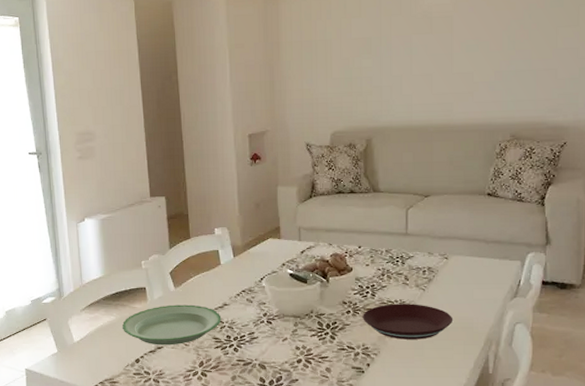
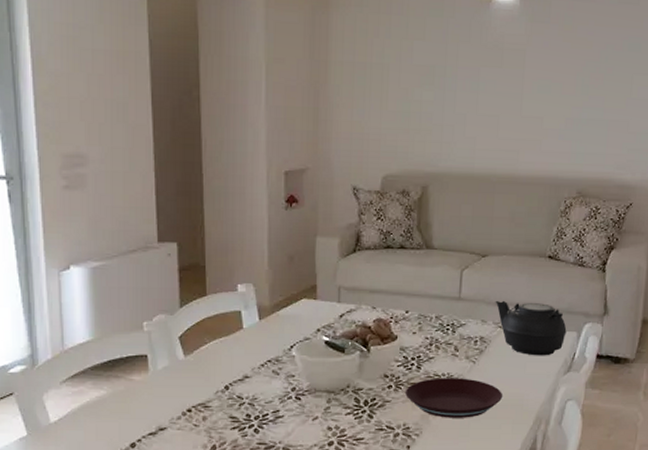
plate: present [122,304,222,345] -> none [115,376,241,426]
teapot: none [440,234,510,283] -> present [495,300,567,356]

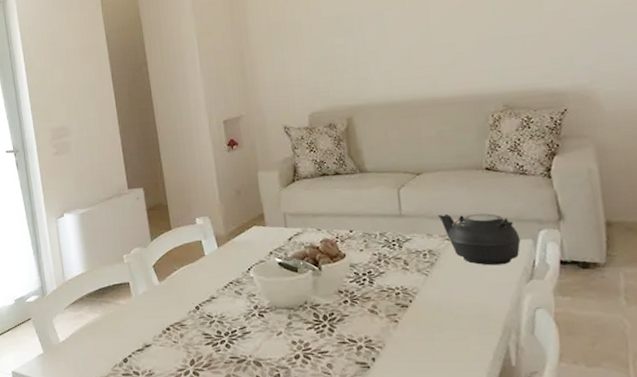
plate: present [405,378,502,418] -> none [362,290,463,330]

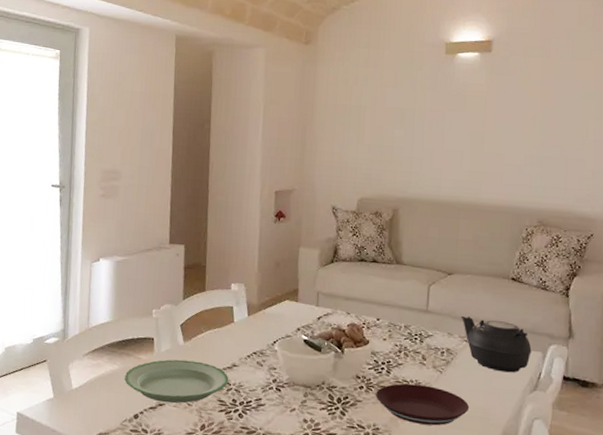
plate: none [108,299,210,343] -> present [125,359,229,404]
plate: none [362,290,463,330] -> present [376,383,469,426]

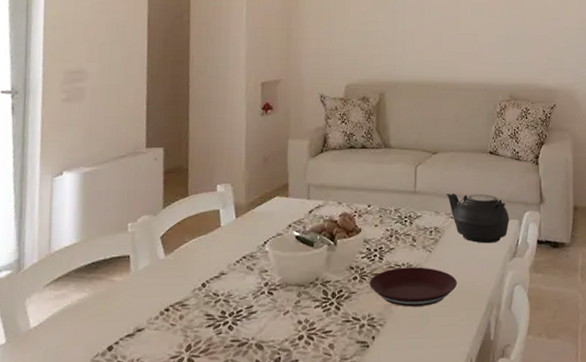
plate: present [125,359,229,404] -> none [96,275,217,327]

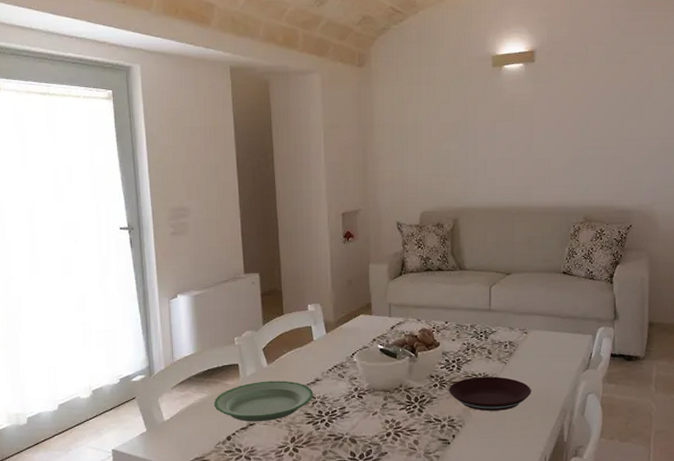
plate: none [96,275,217,327] -> present [214,380,314,422]
teapot: present [446,192,510,244] -> none [520,310,583,356]

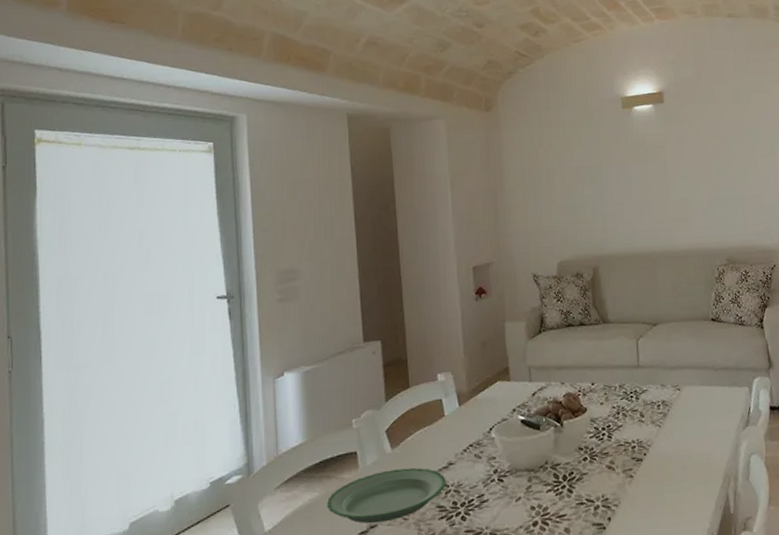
plate: present [449,376,531,411] -> none [600,442,690,485]

